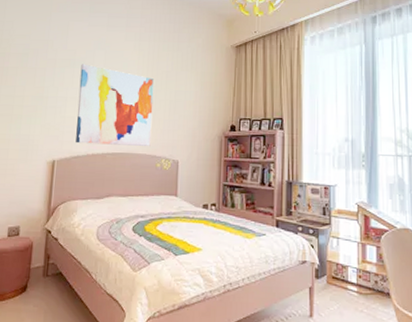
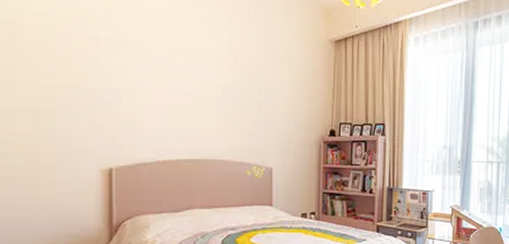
wall art: present [75,64,155,146] -> none [137,47,239,152]

